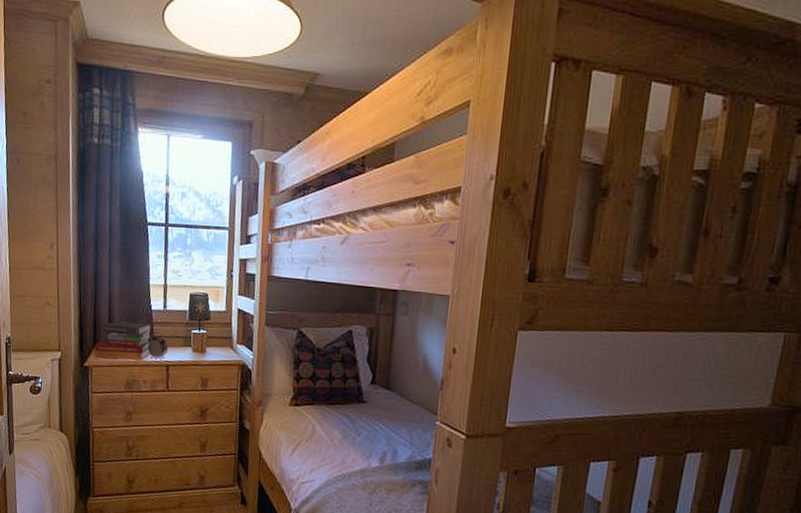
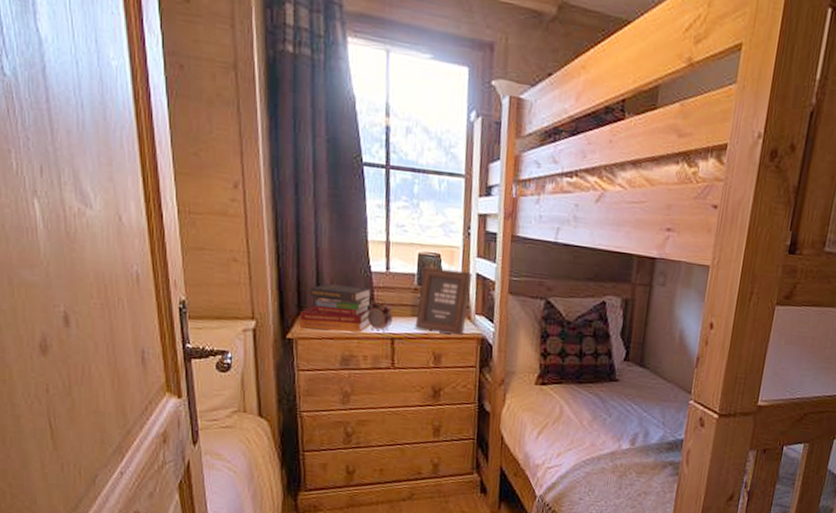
picture frame: none [186,304,235,363] -> present [415,266,473,336]

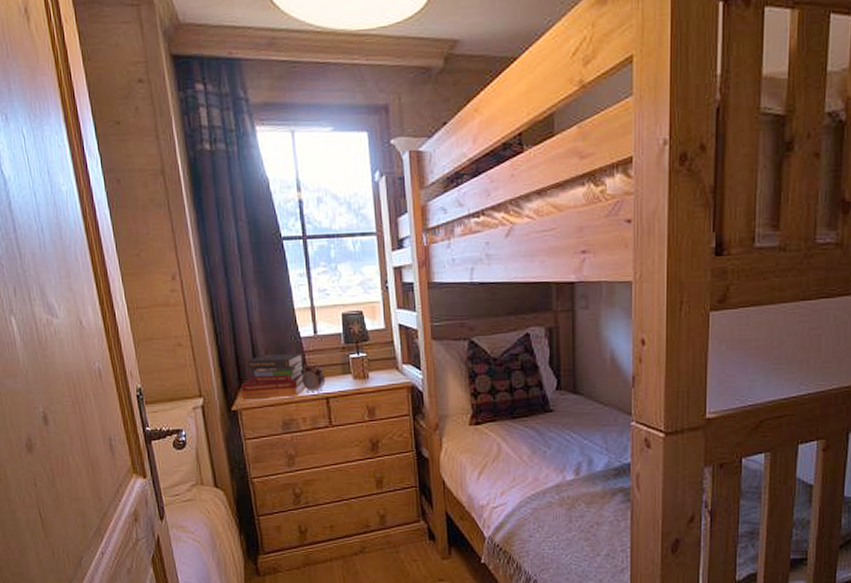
picture frame: present [415,266,473,336] -> none [346,324,395,387]

